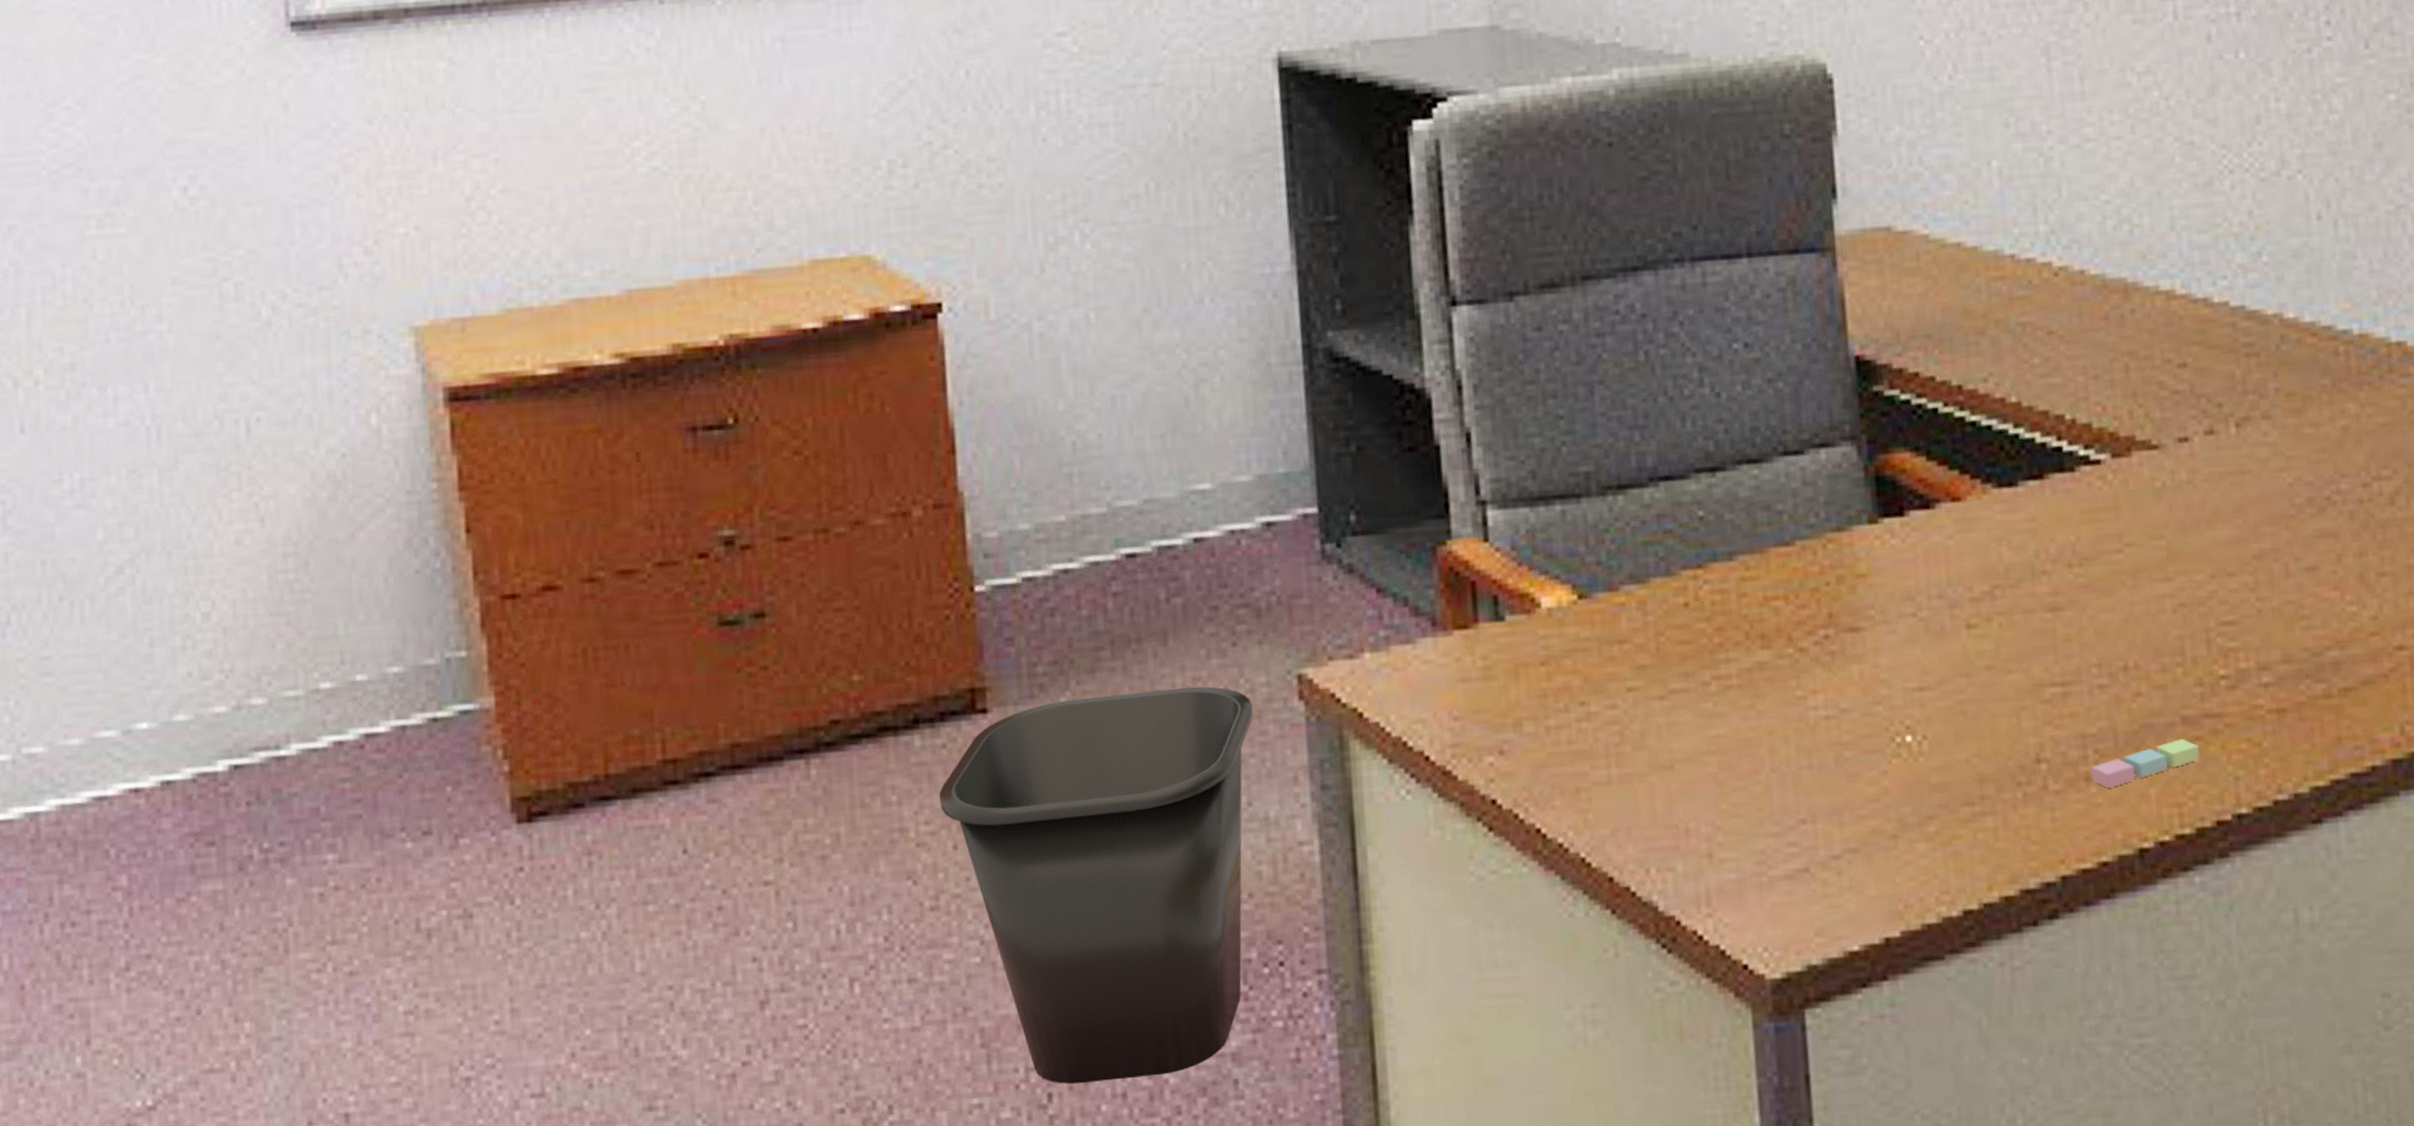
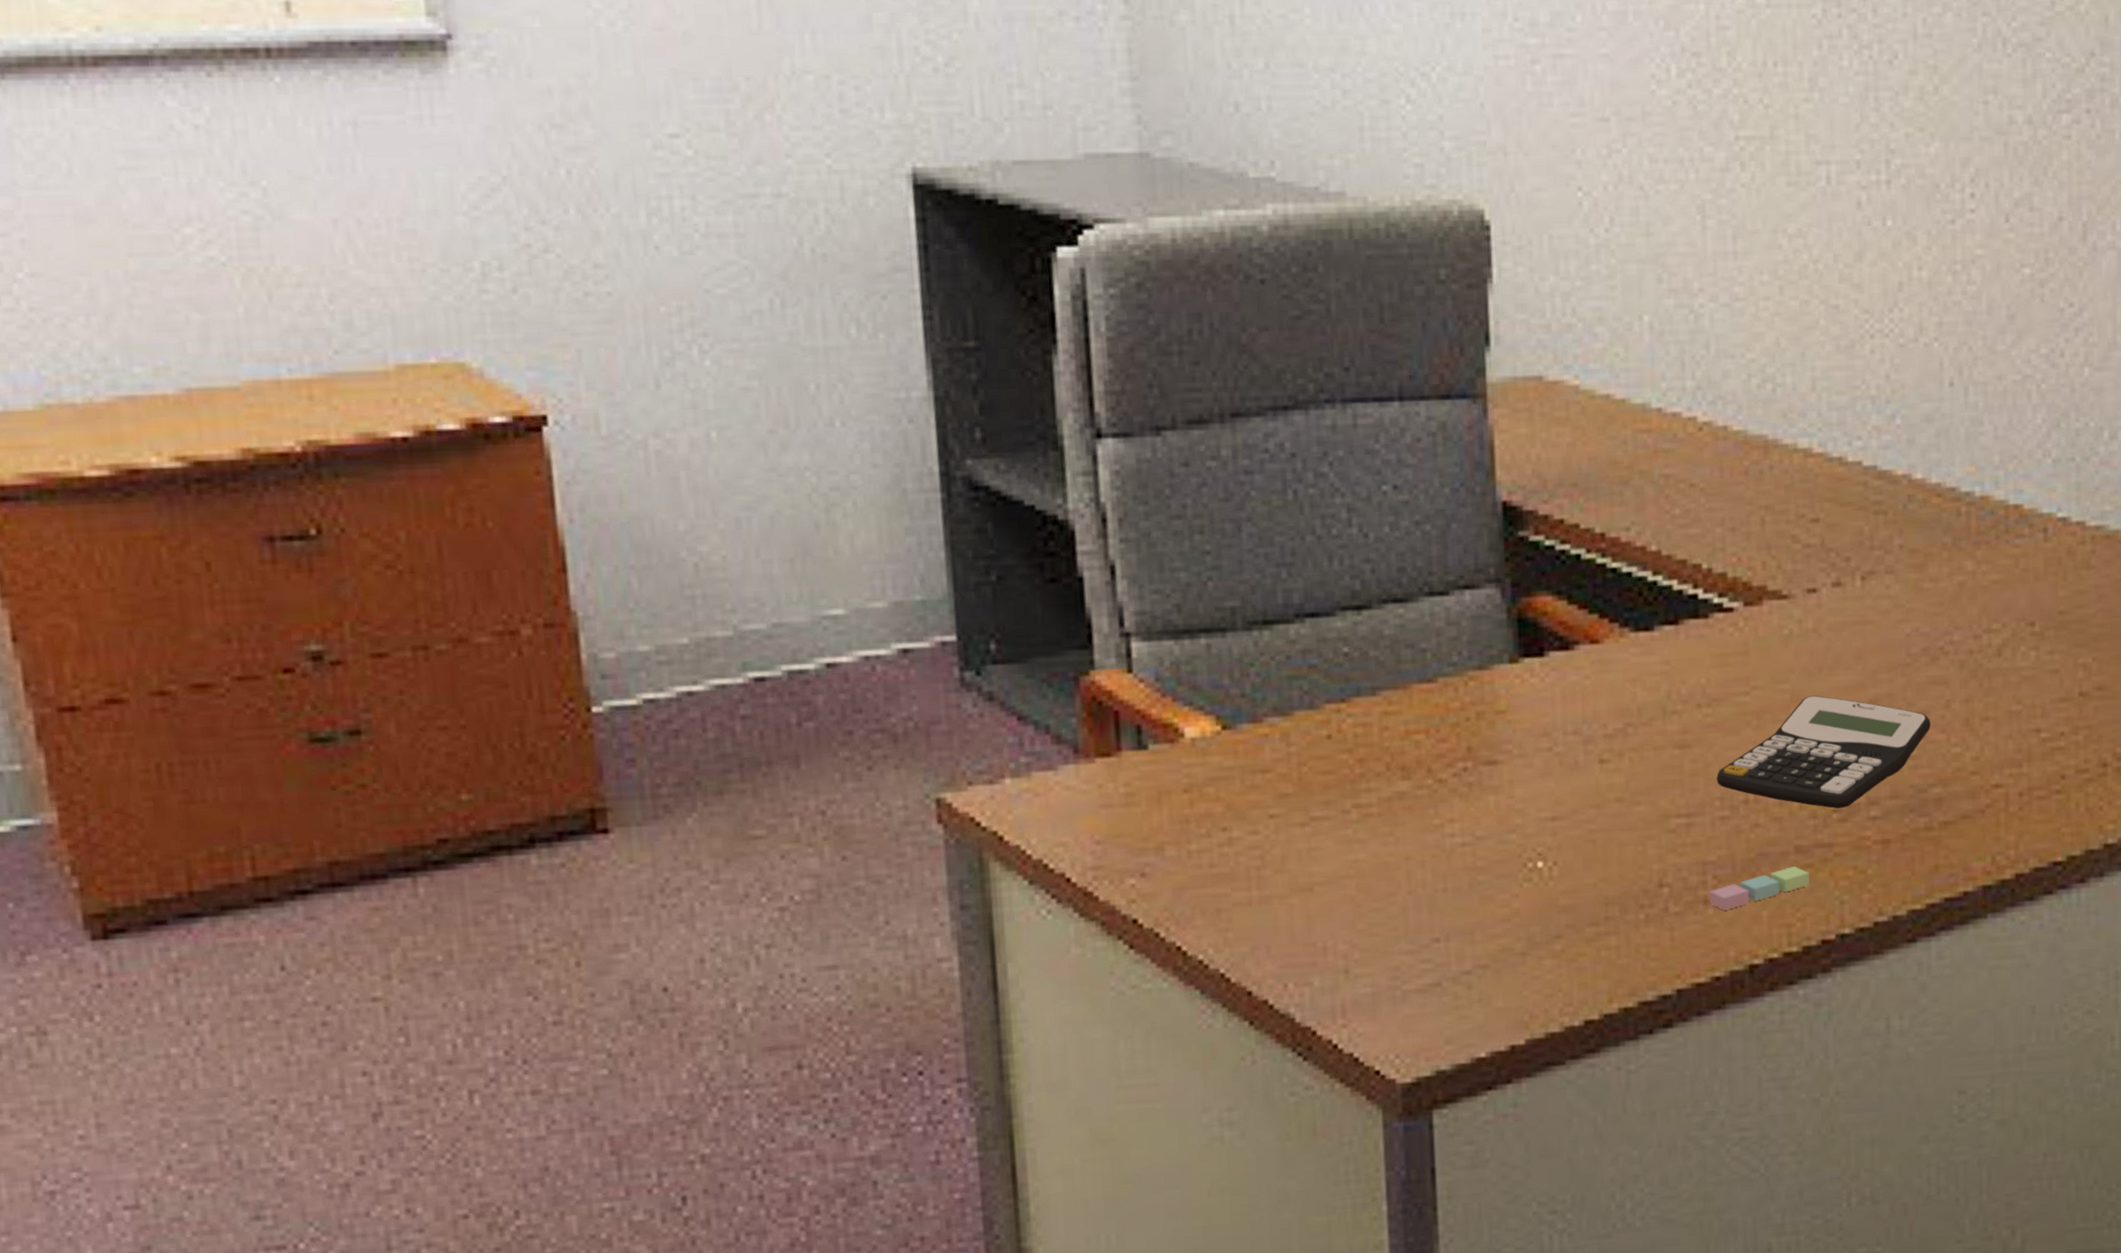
waste bin: present [939,686,1254,1084] -> none [559,809,891,1188]
calculator: none [2092,552,2322,675] -> present [1716,695,1931,809]

